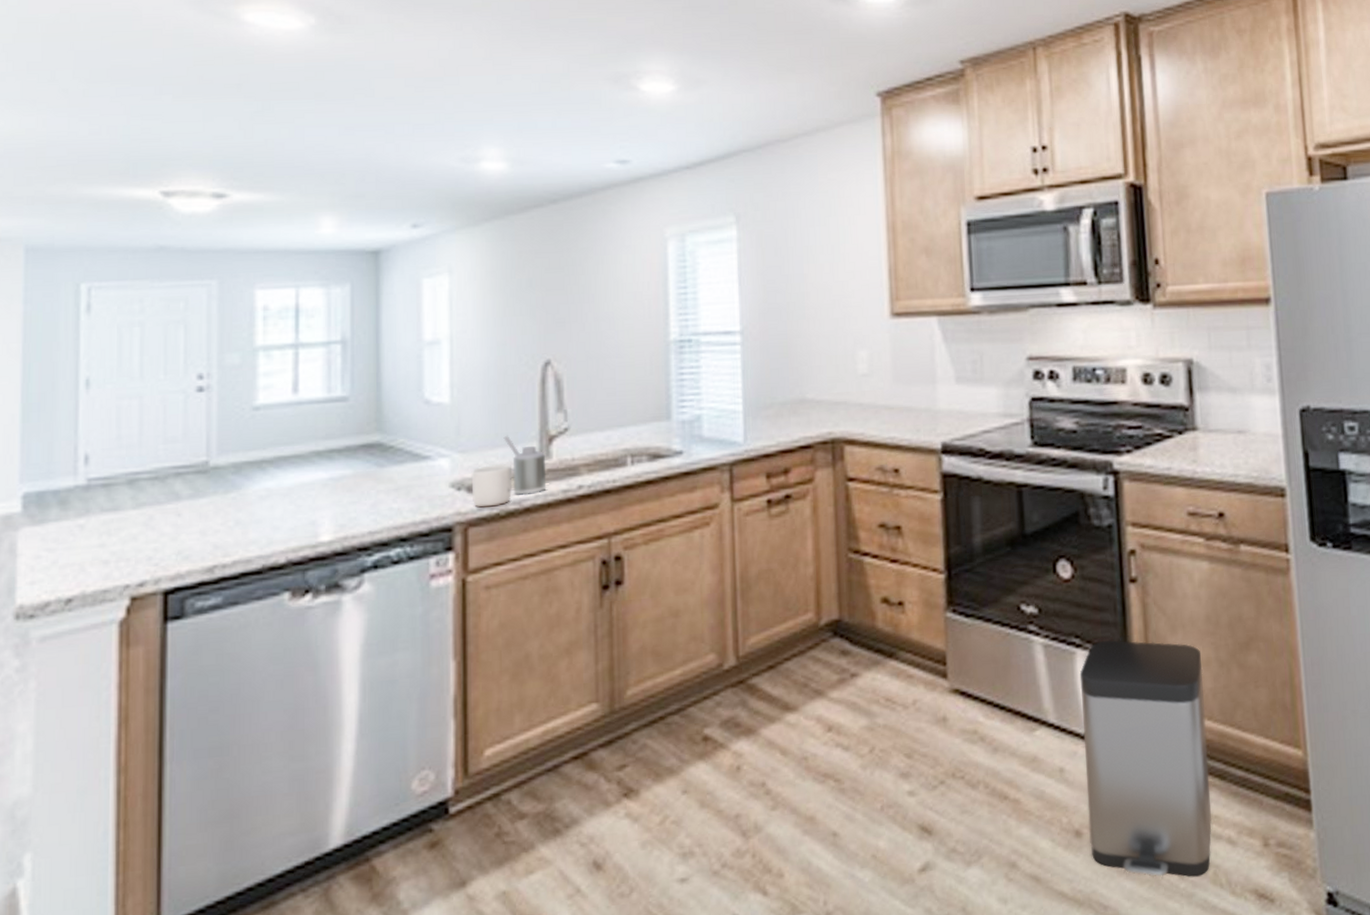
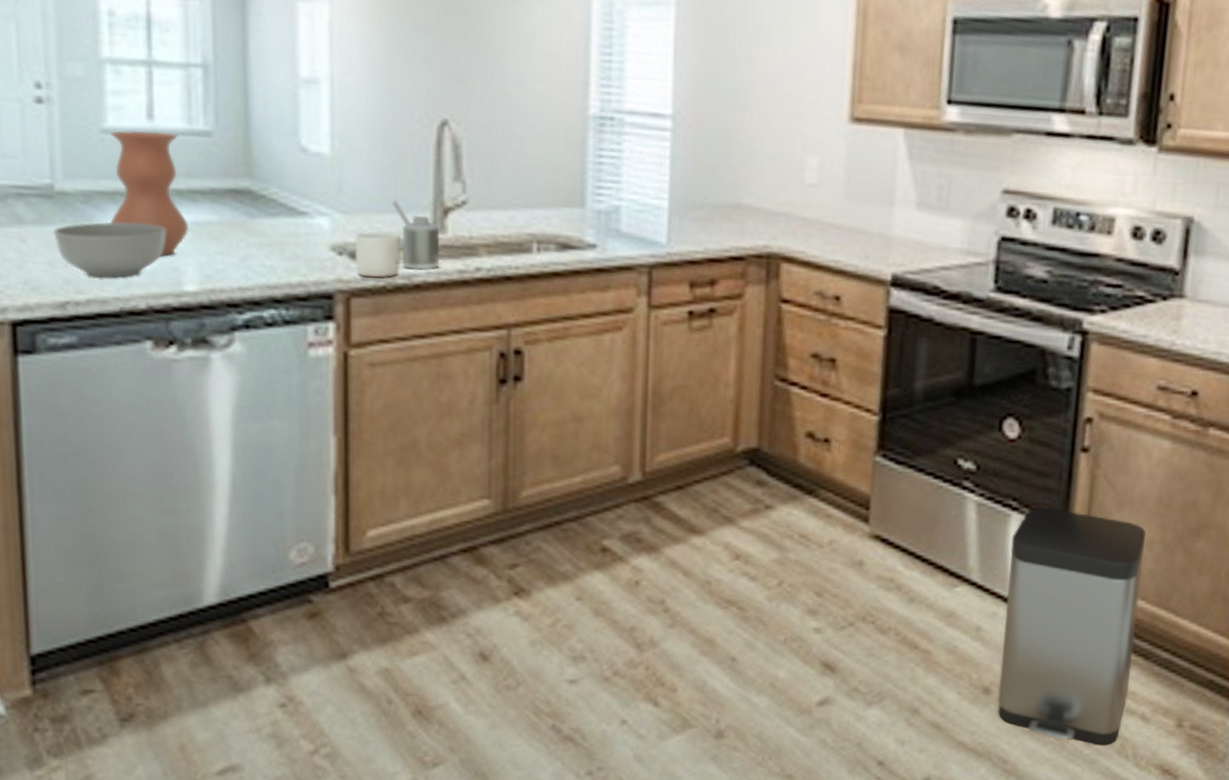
bowl: none [206,484,306,539] -> present [53,222,166,278]
vase: none [256,402,327,513] -> present [109,130,190,257]

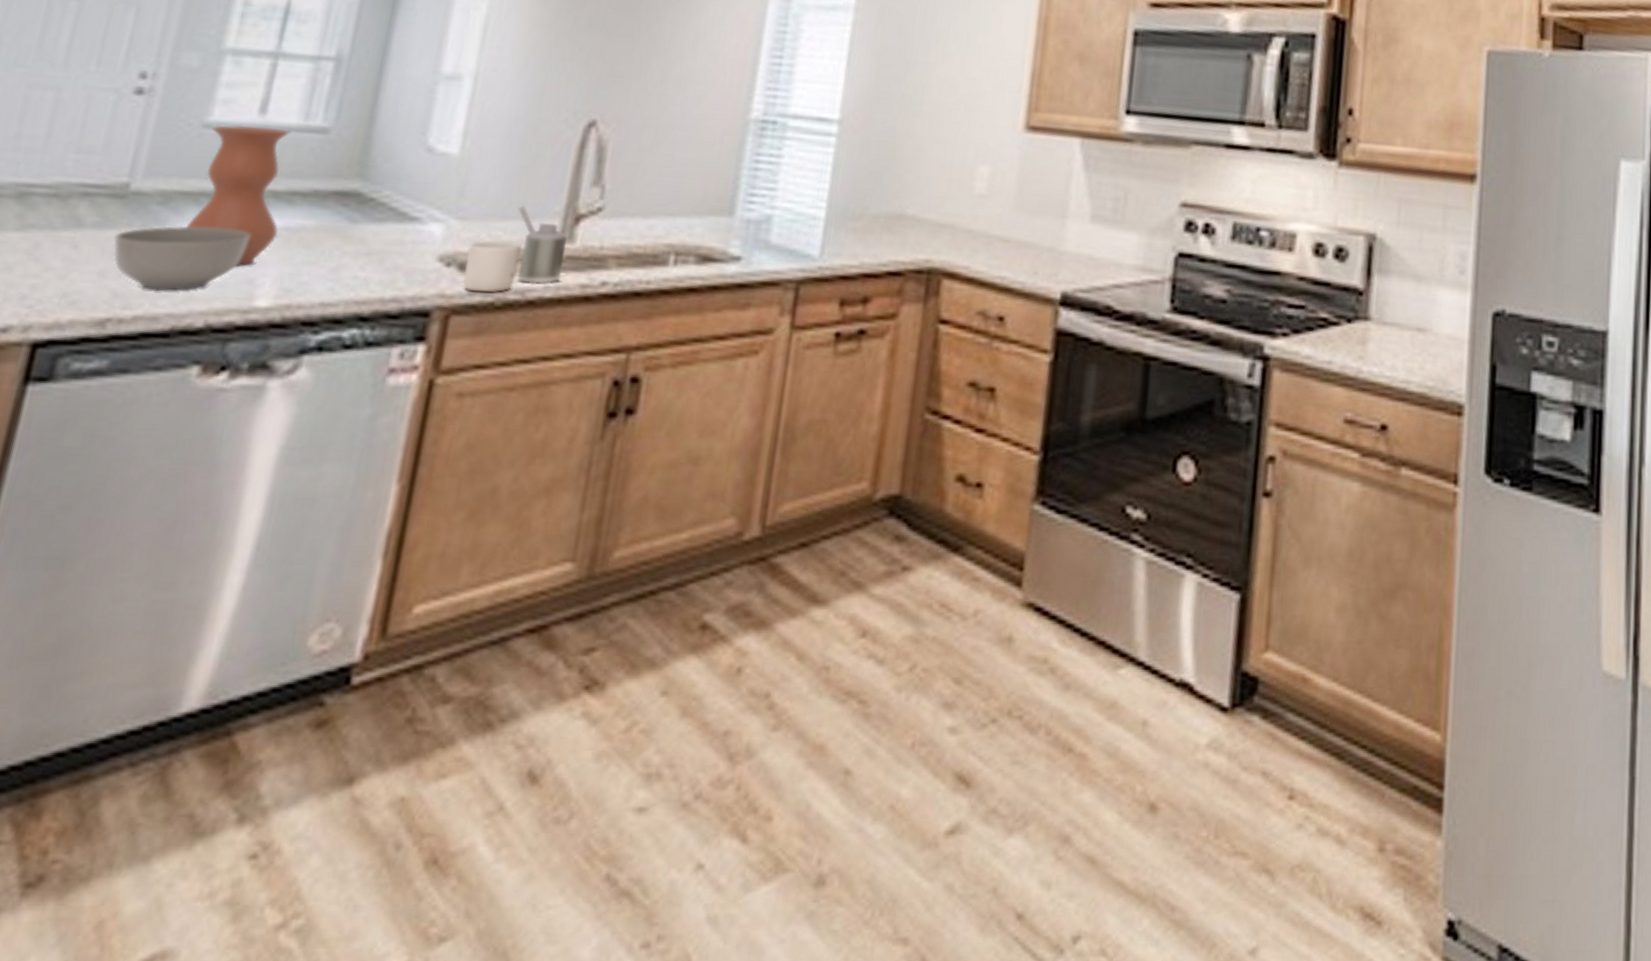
pedal bin: present [998,507,1146,746] -> none [1166,565,1336,881]

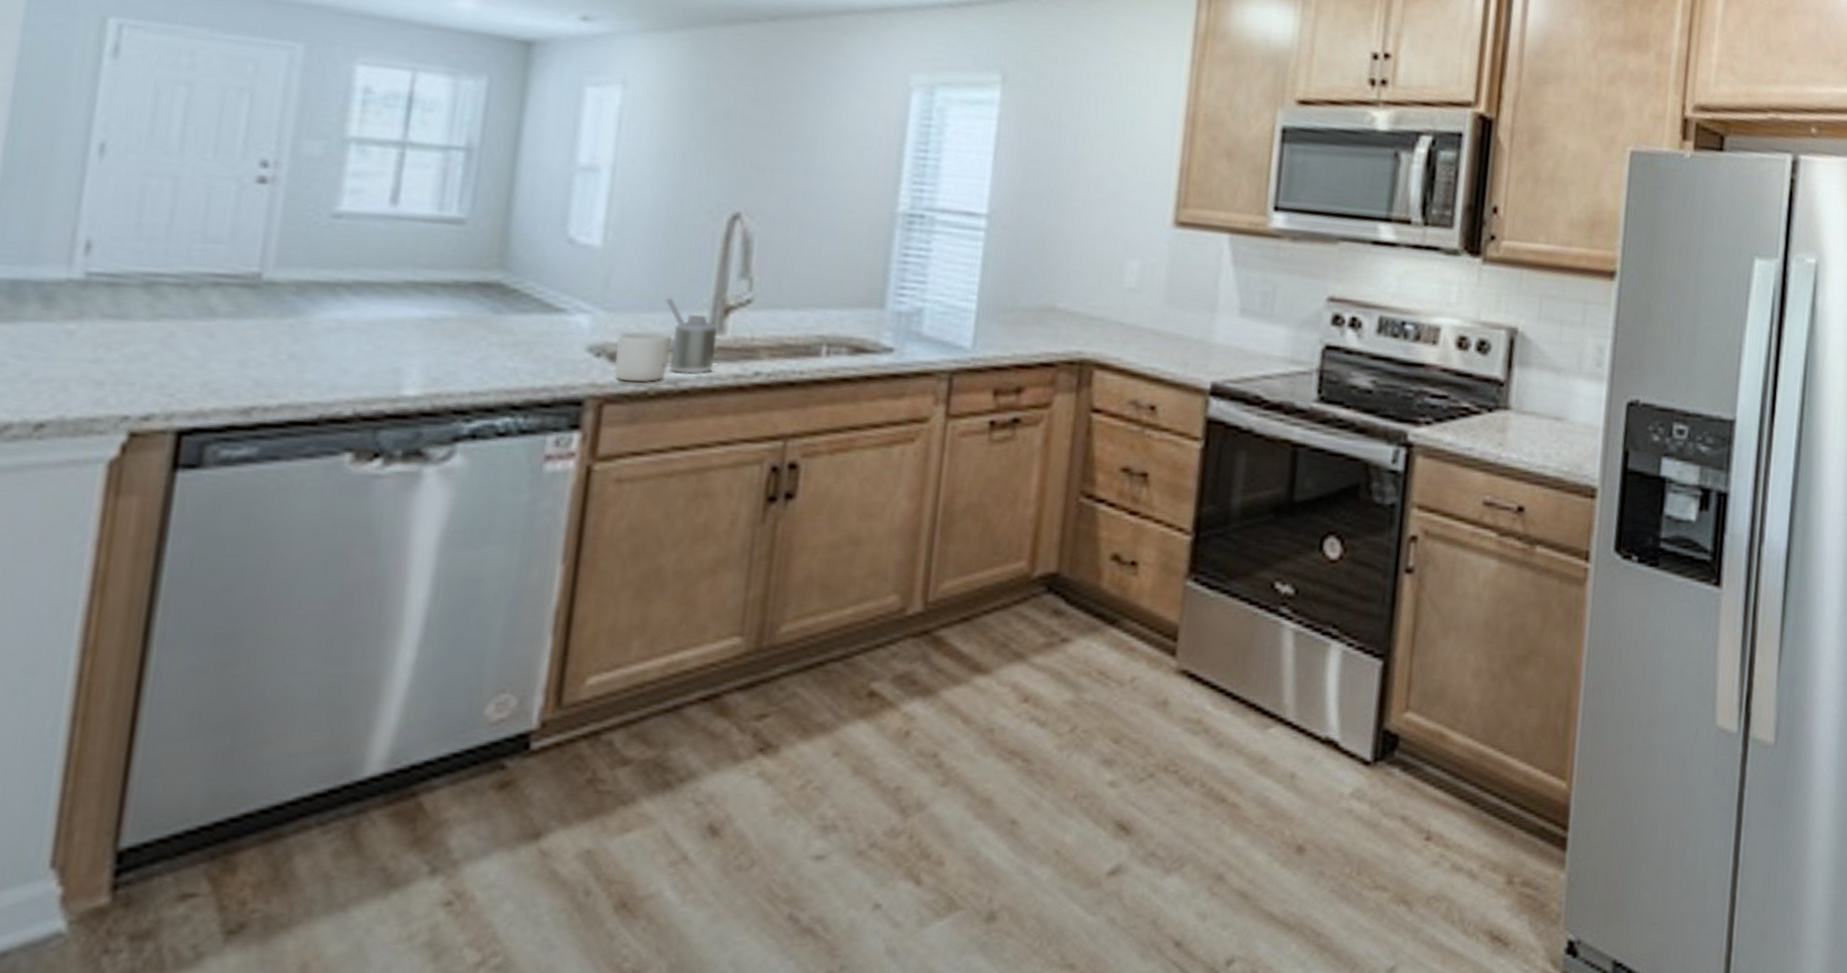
bowl: present [114,226,251,291] -> none [251,316,393,380]
vase: present [185,125,292,266] -> none [324,215,426,356]

